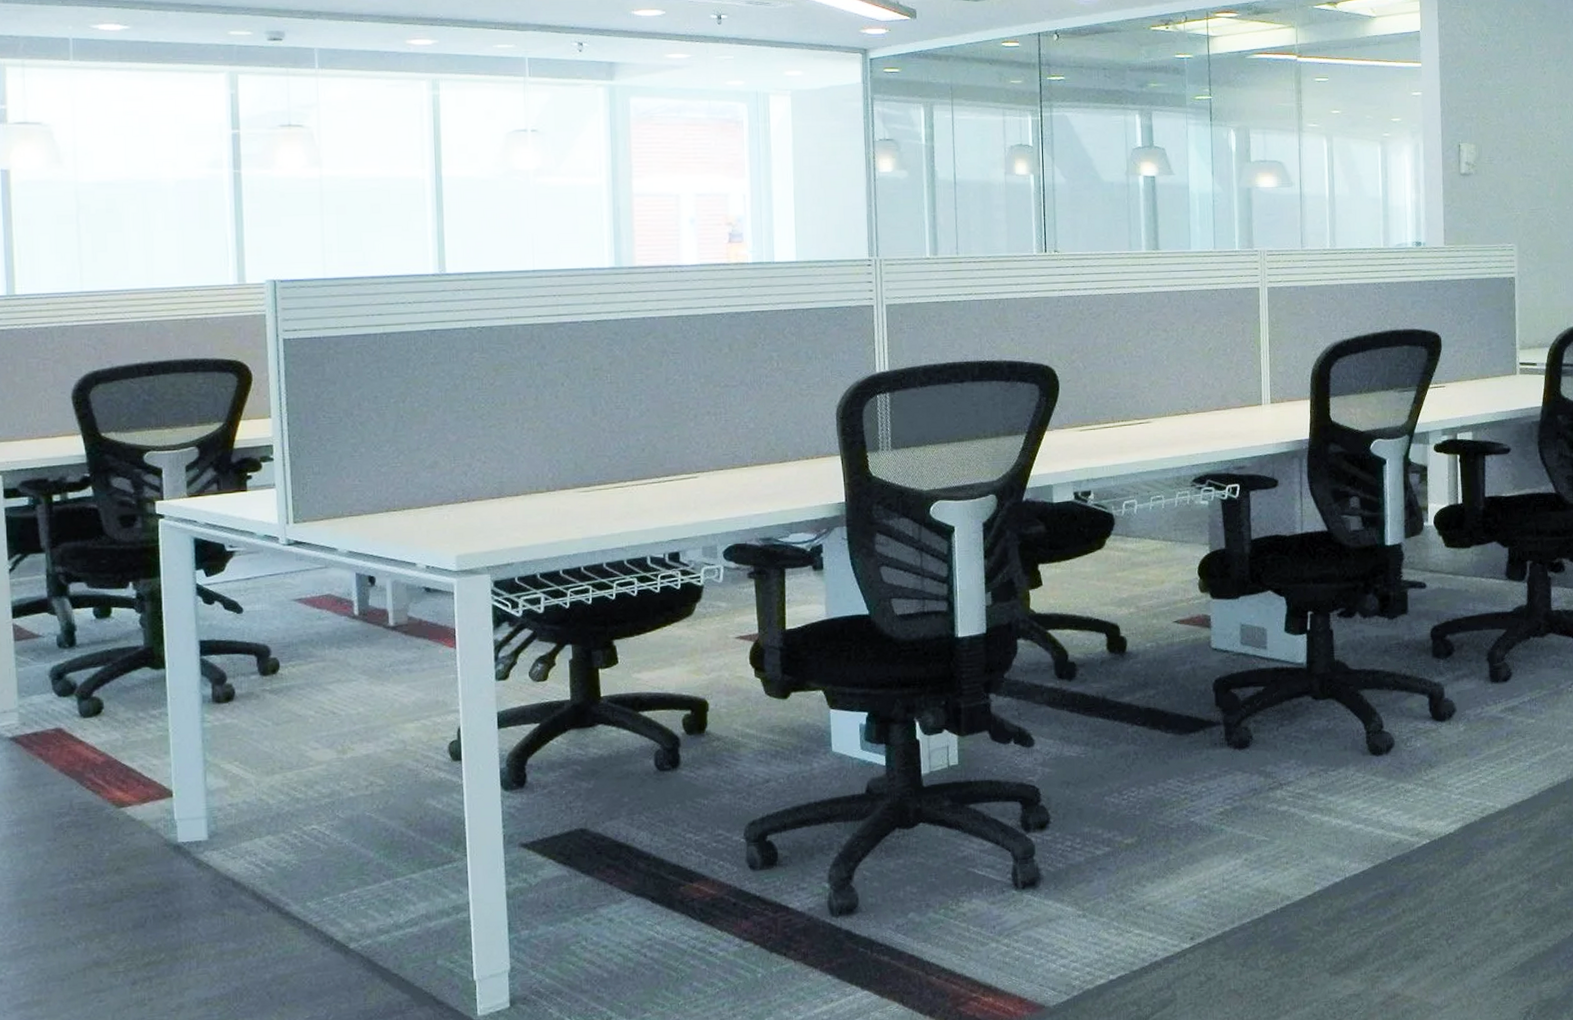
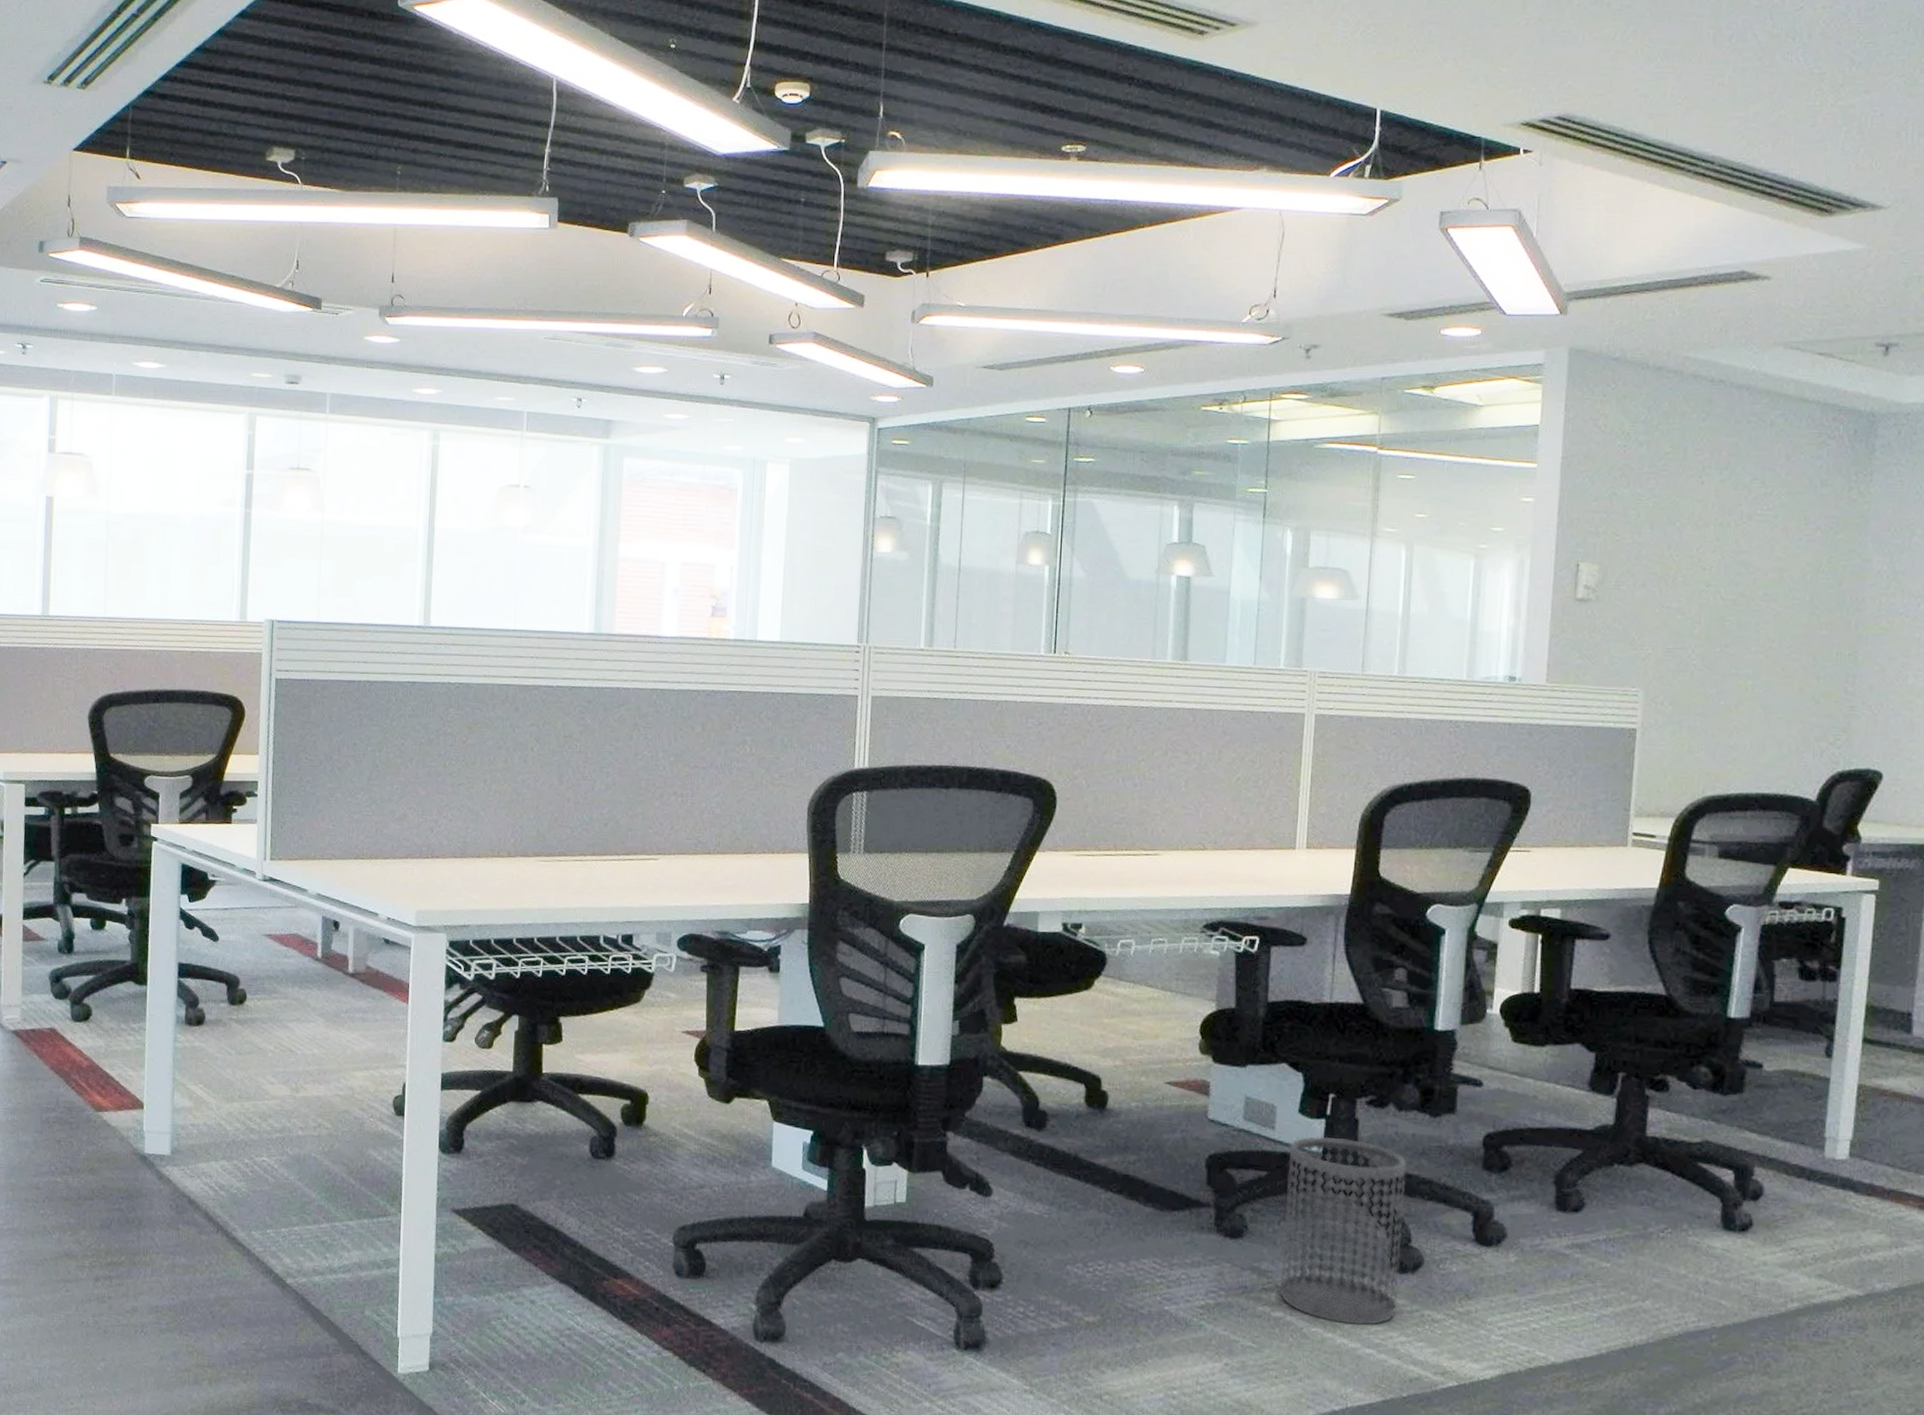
wastebasket: none [1280,648,1377,807] -> present [1280,1136,1407,1325]

